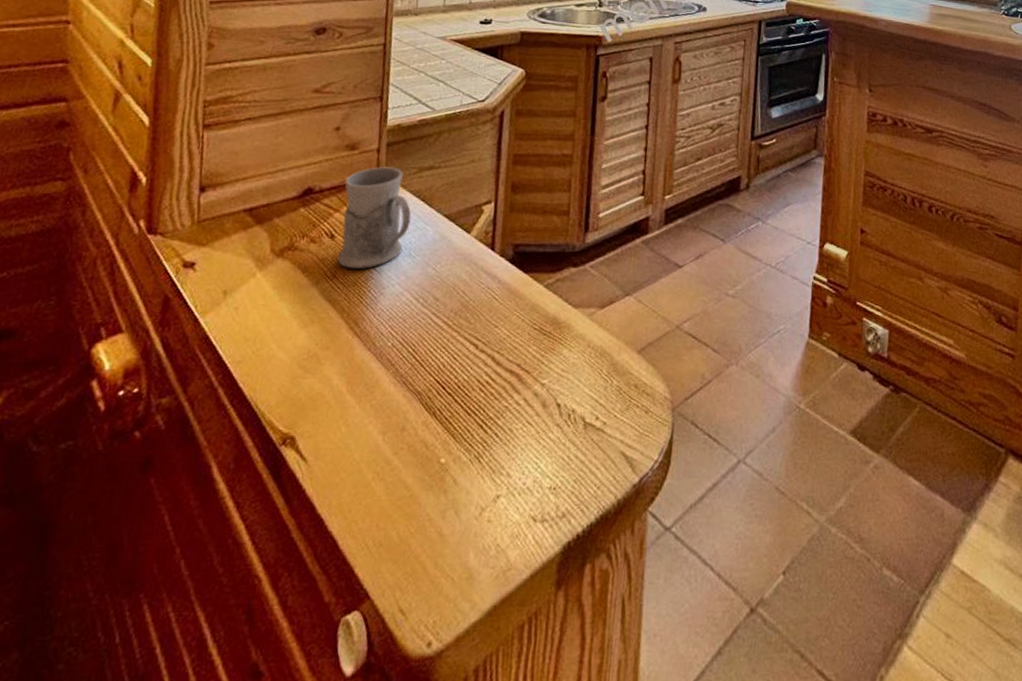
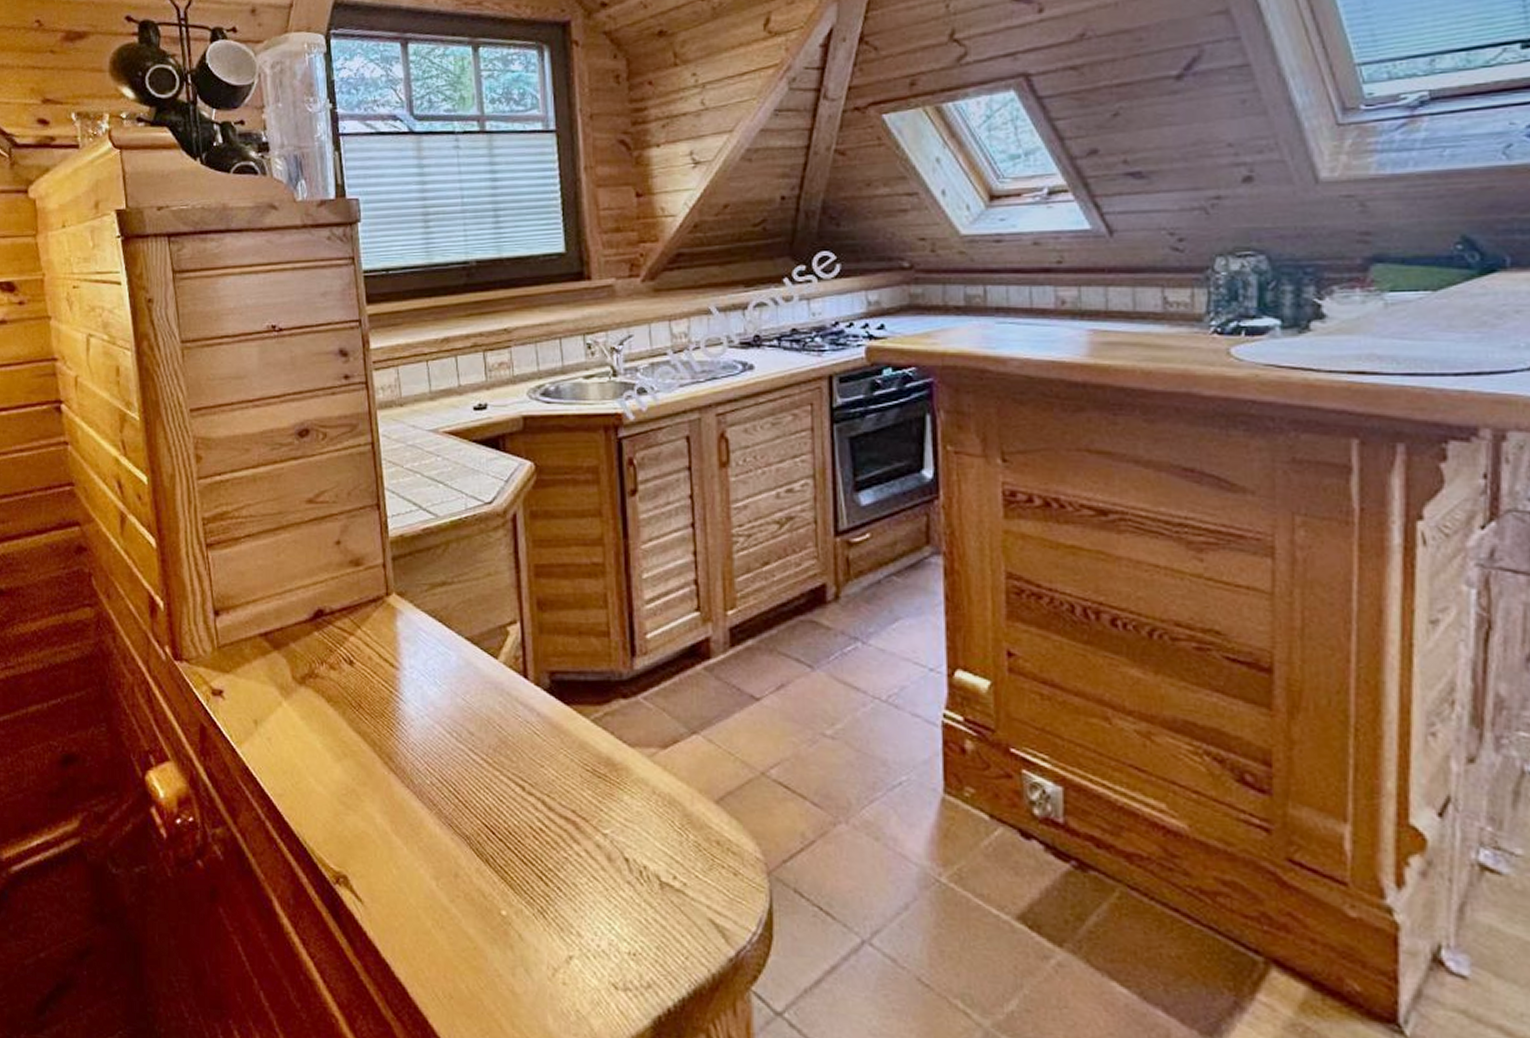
mug: present [337,166,412,269] -> none [355,584,430,698]

